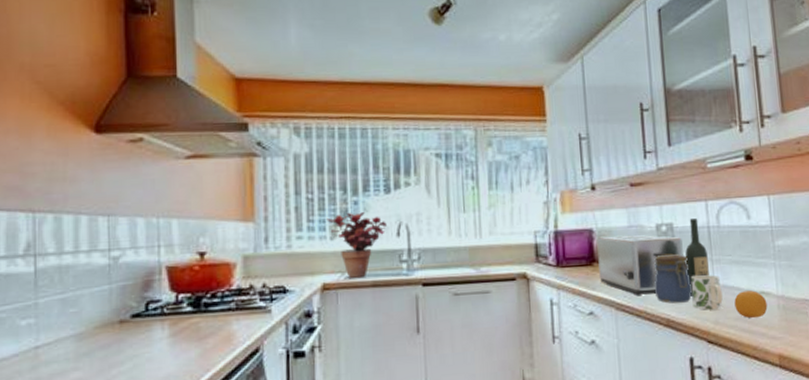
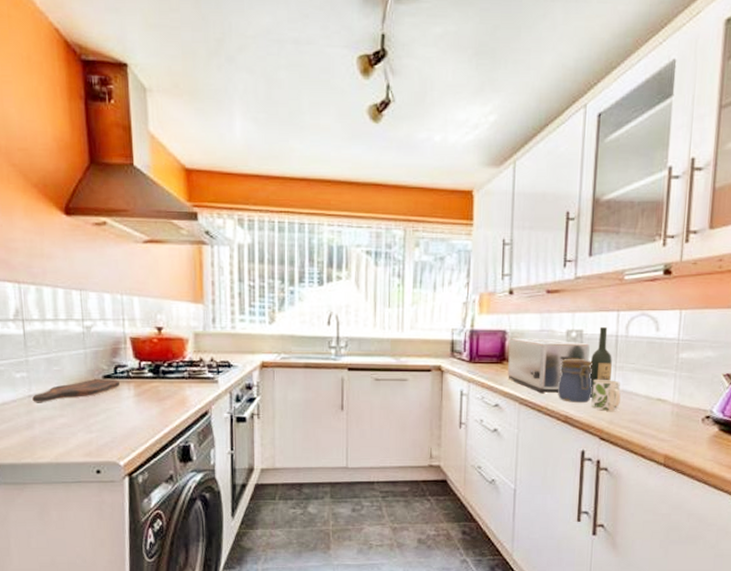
cutting board: none [40,318,151,356] -> present [32,379,120,403]
potted plant: present [327,212,387,278] -> none [266,301,319,359]
fruit: present [734,290,768,319] -> none [630,397,662,422]

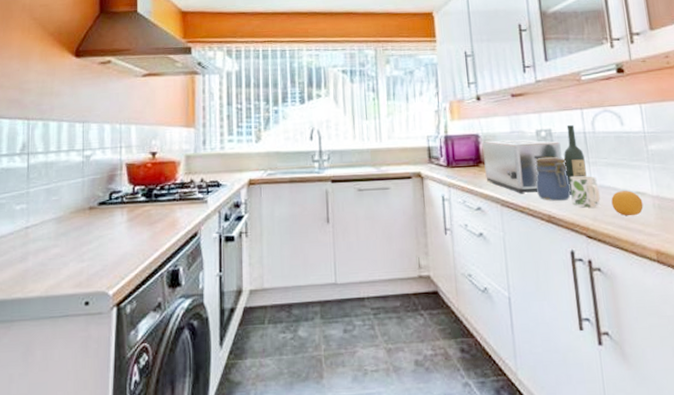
cutting board: present [32,379,120,403] -> none [29,206,113,234]
fruit: none [630,397,662,422] -> present [611,190,644,217]

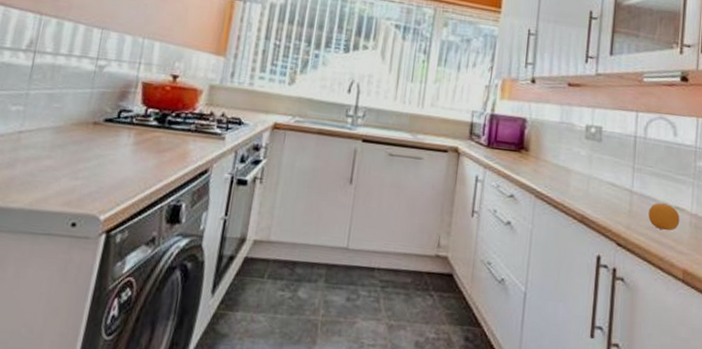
toaster: present [482,139,562,193] -> none [525,127,609,190]
jar: present [535,156,571,202] -> none [575,154,611,204]
wine bottle: present [564,125,587,196] -> none [607,126,631,200]
mug: present [569,175,601,208] -> none [608,179,639,216]

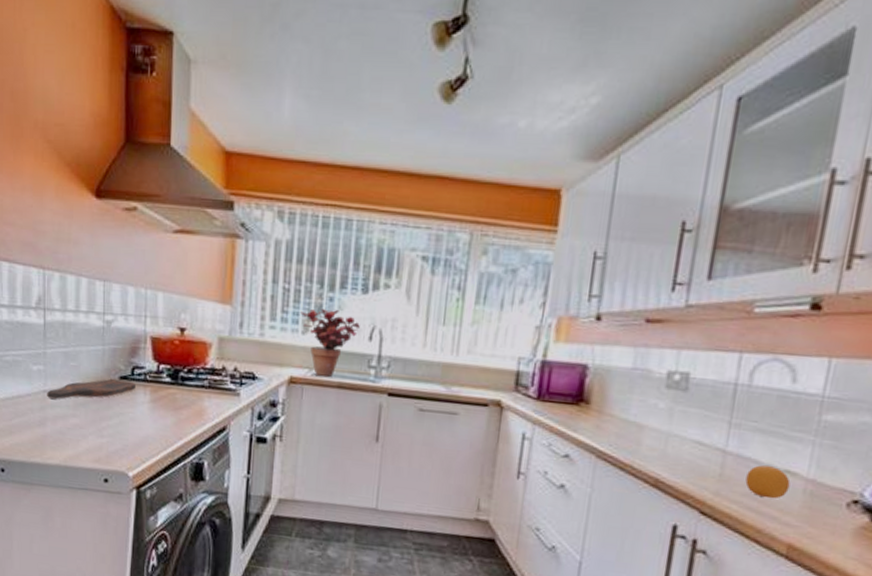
cutting board: none [22,121,121,141] -> present [47,379,136,400]
potted plant: none [288,64,341,124] -> present [300,309,360,377]

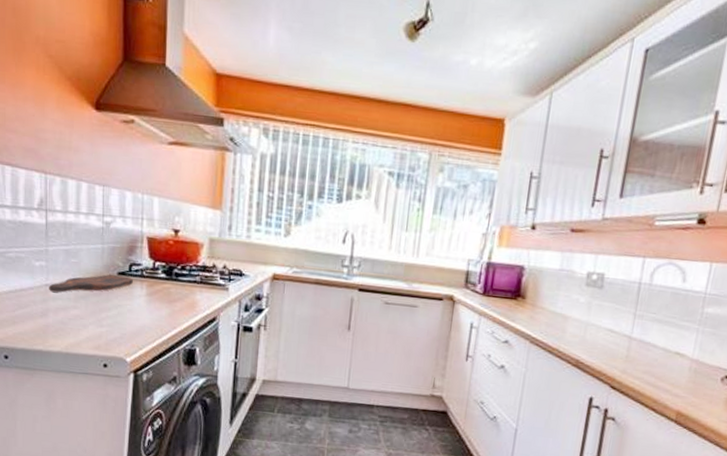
potted plant: present [300,309,360,377] -> none [283,215,335,274]
fruit: present [745,465,791,500] -> none [646,348,680,376]

